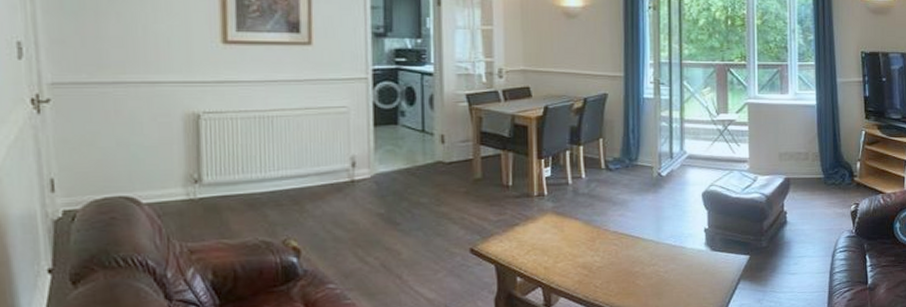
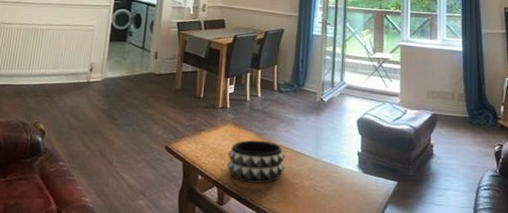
decorative bowl: none [551,228,622,278] -> present [227,140,286,185]

